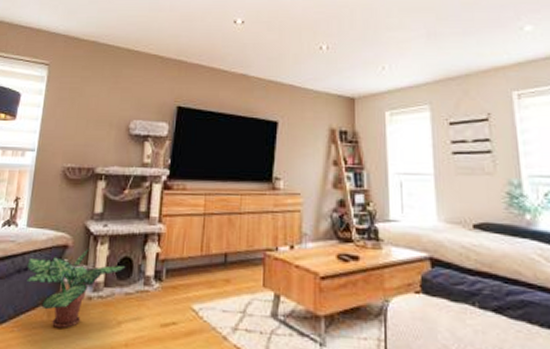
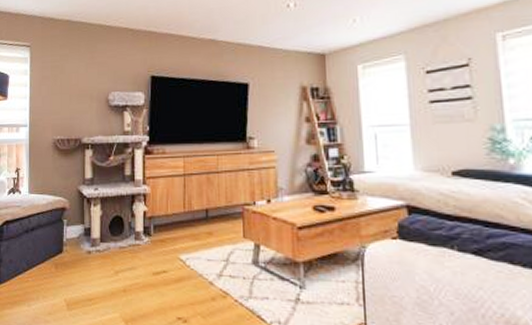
potted plant: present [26,248,126,328] -> none [33,210,118,278]

